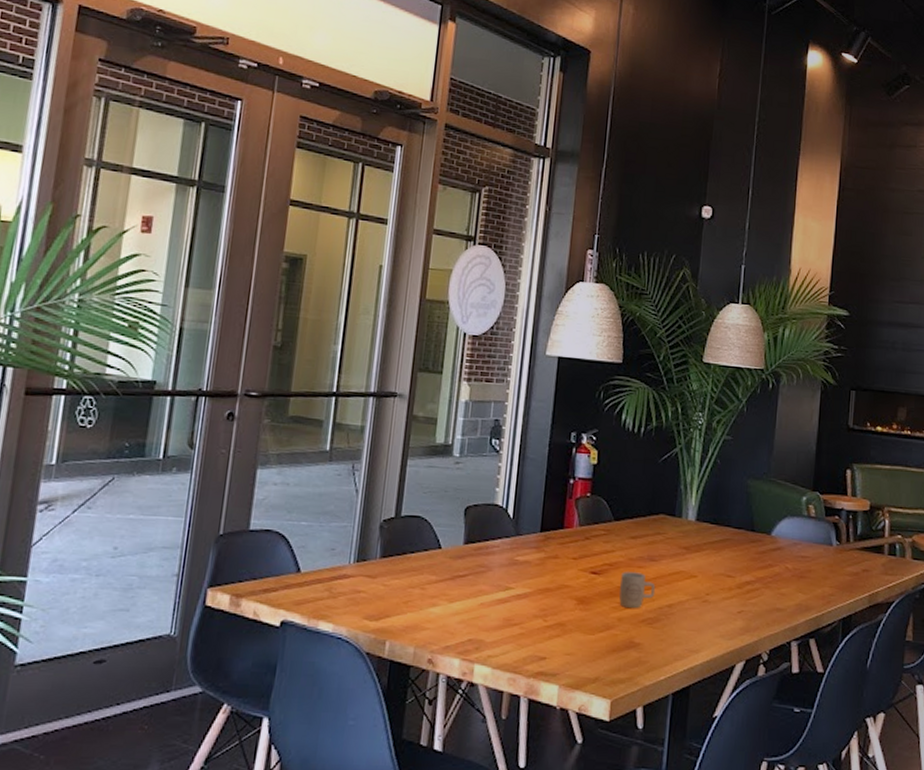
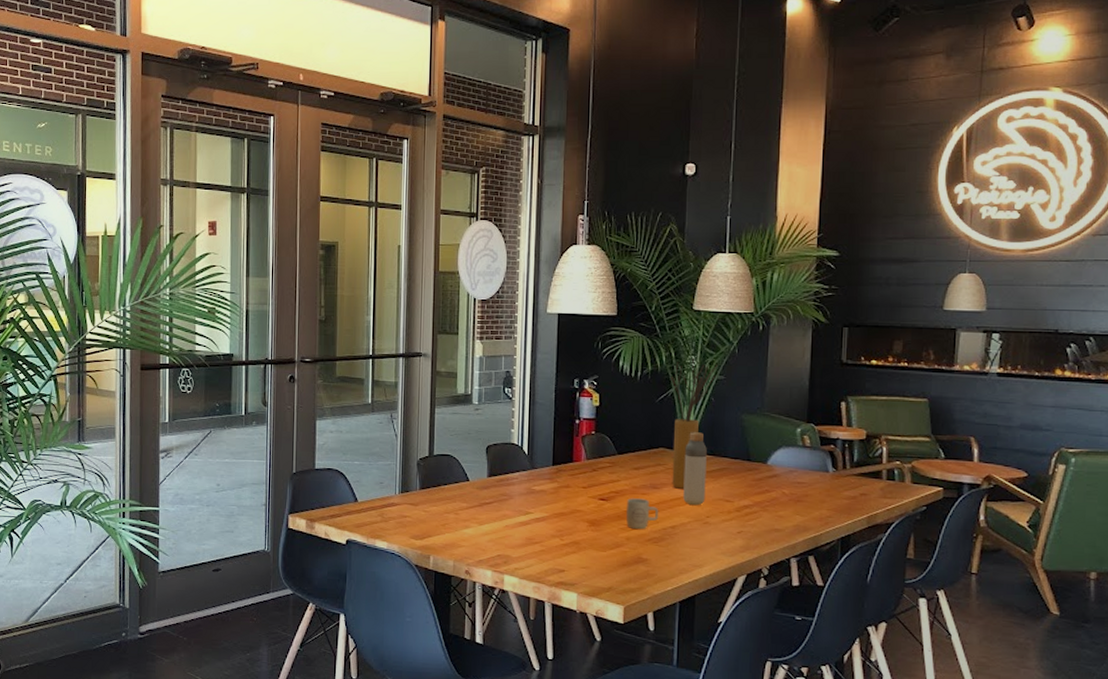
vase: none [671,414,725,562] -> present [671,357,717,489]
bottle: none [682,497,710,582] -> present [683,432,707,506]

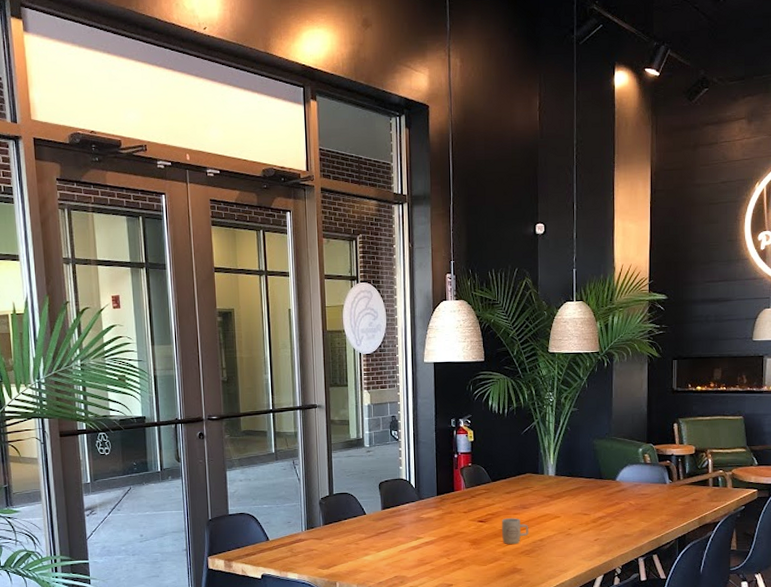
vase: present [671,357,717,489] -> none [533,393,571,507]
bottle: present [683,432,707,506] -> none [547,458,567,521]

